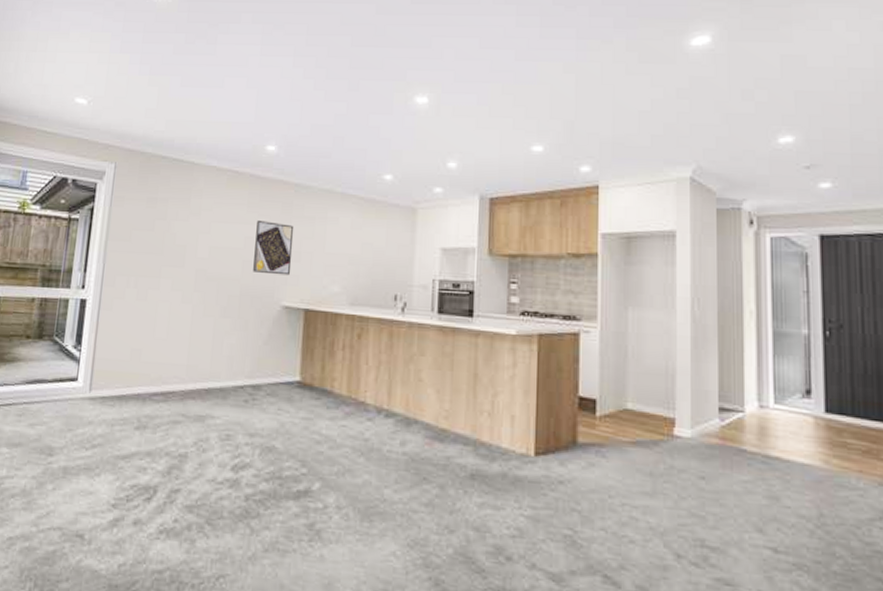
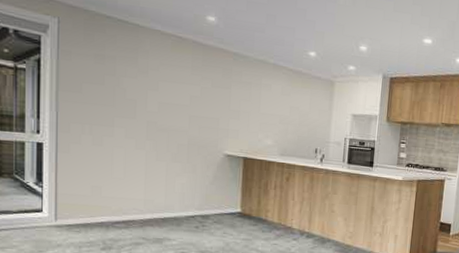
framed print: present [253,221,294,276] -> none [199,82,234,130]

